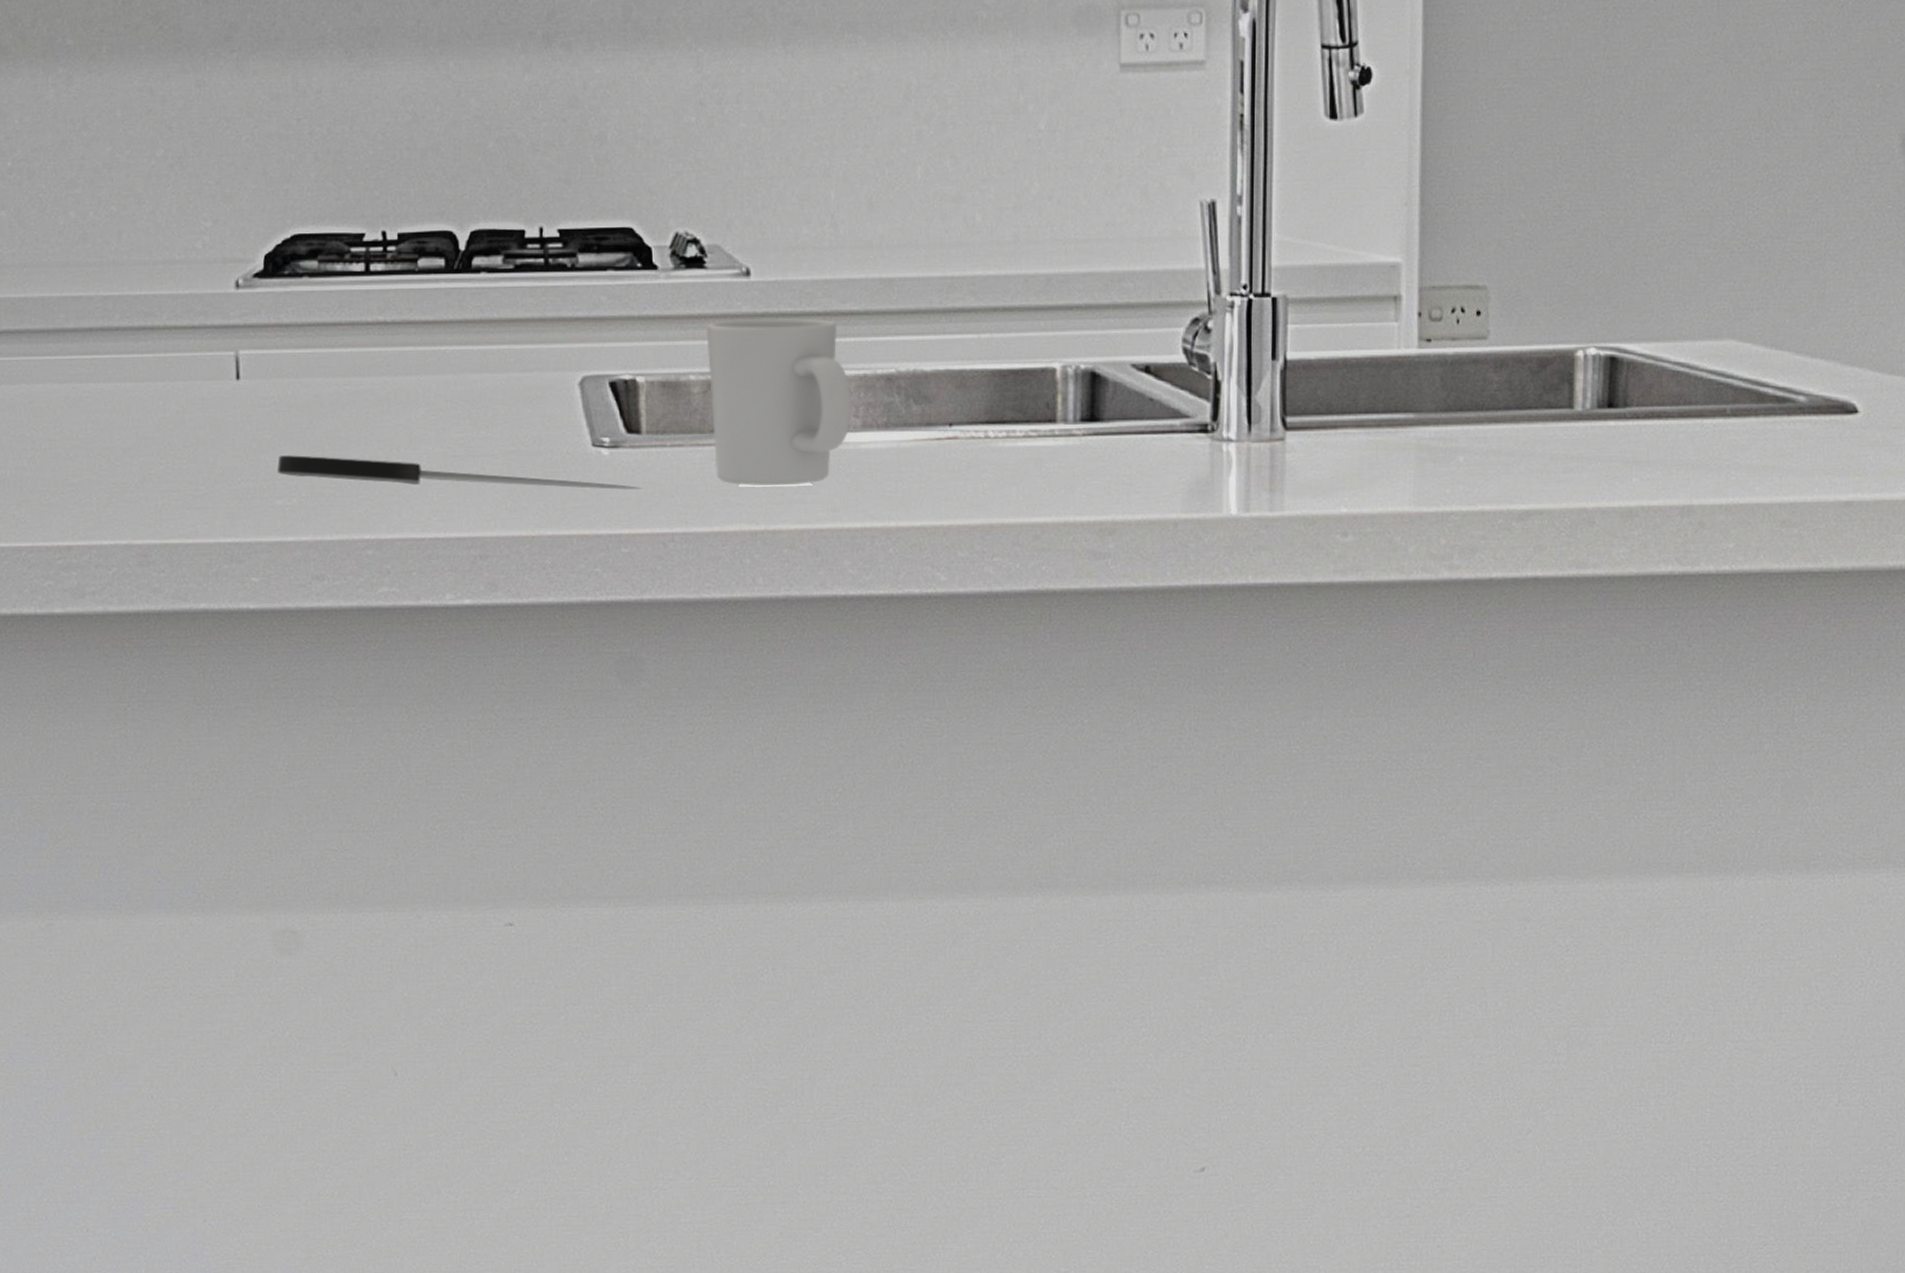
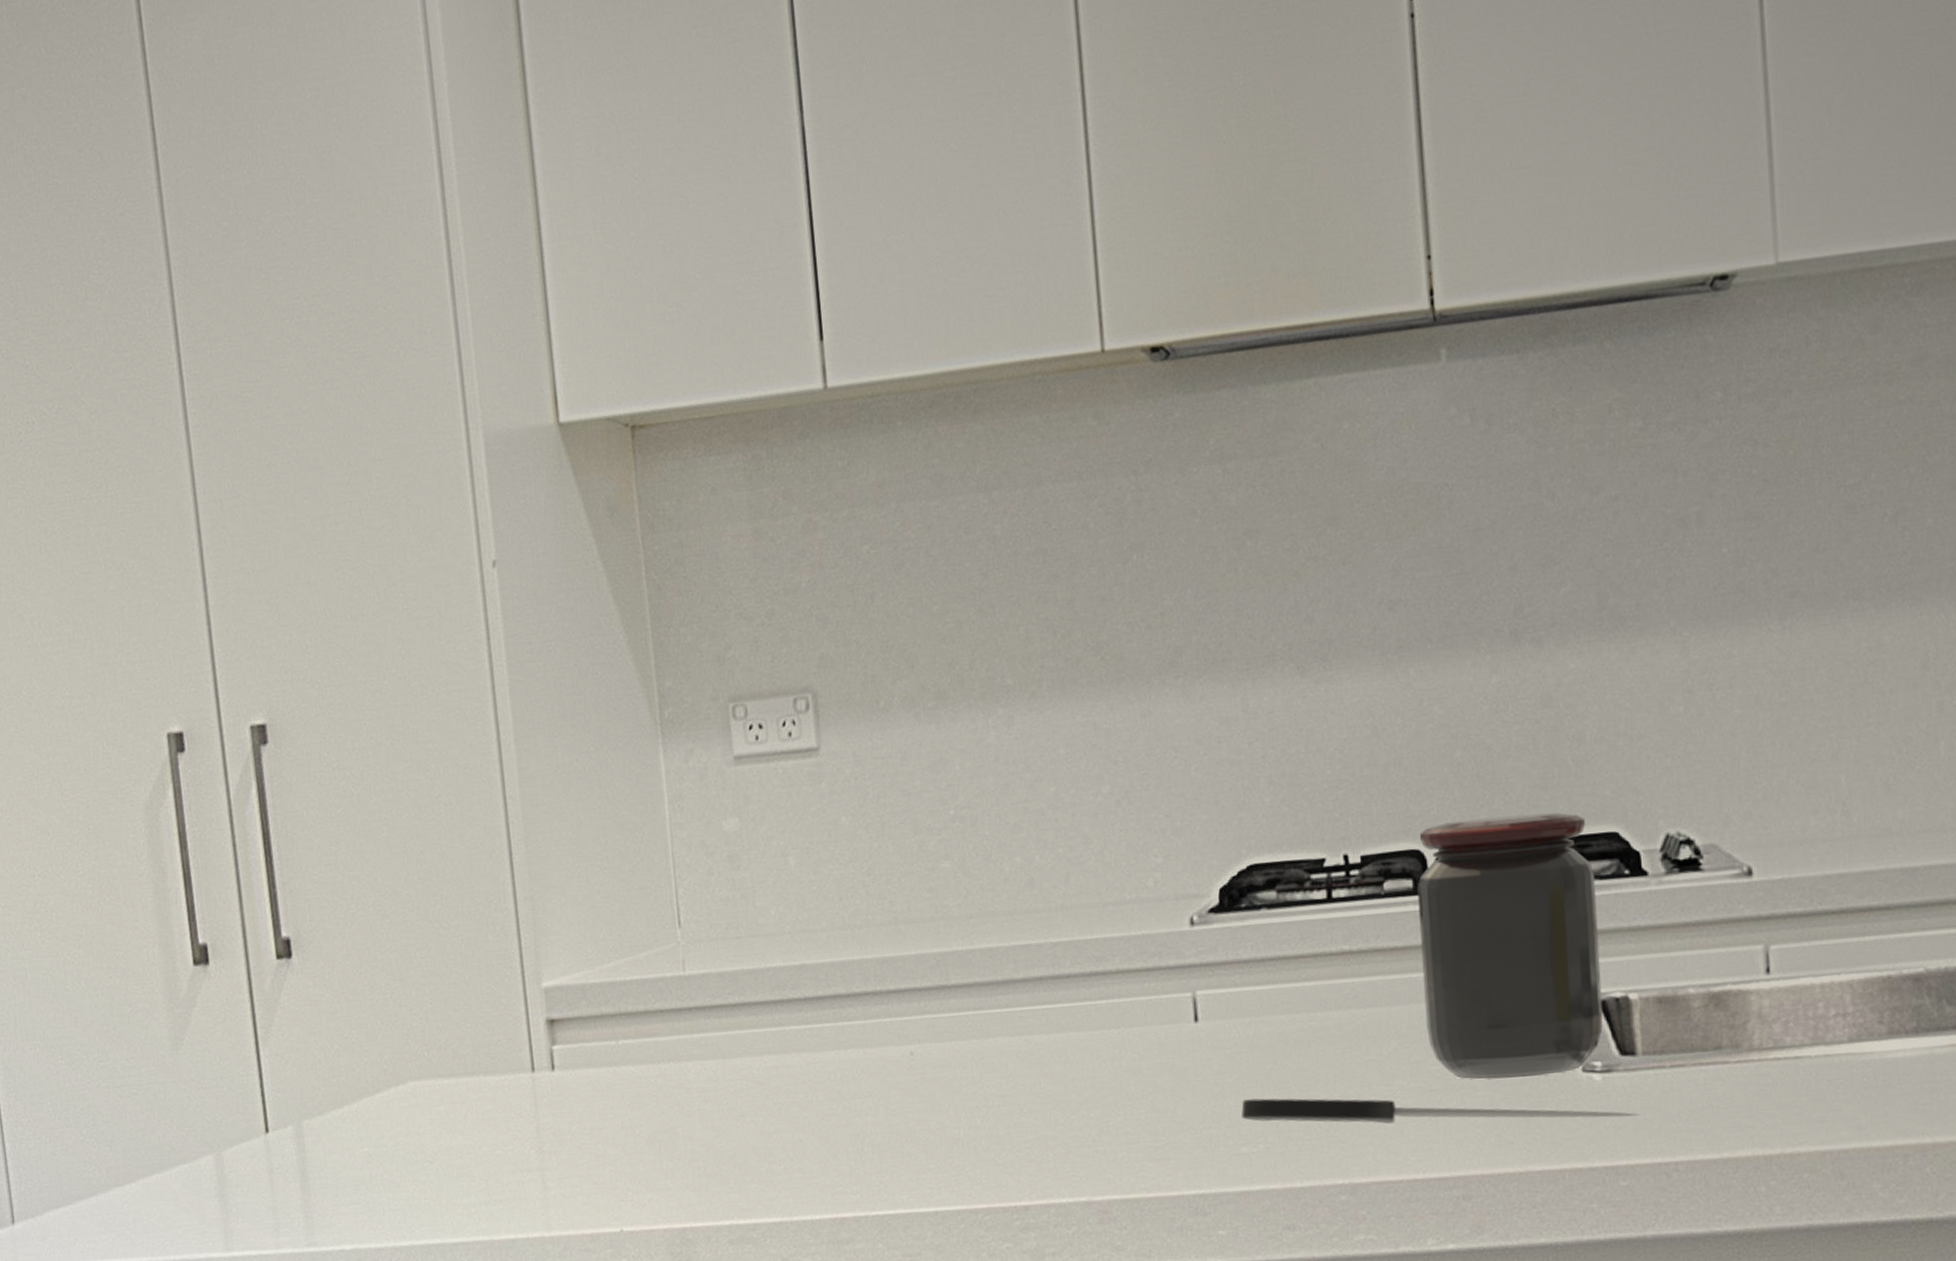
jar: none [449,205,613,449] -> present [1417,812,1603,1080]
mug: present [706,317,852,487] -> none [1705,917,1876,1106]

